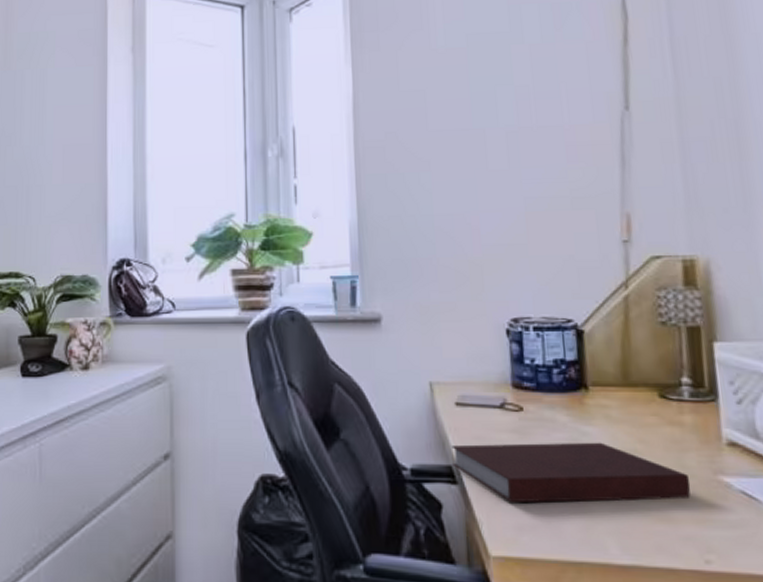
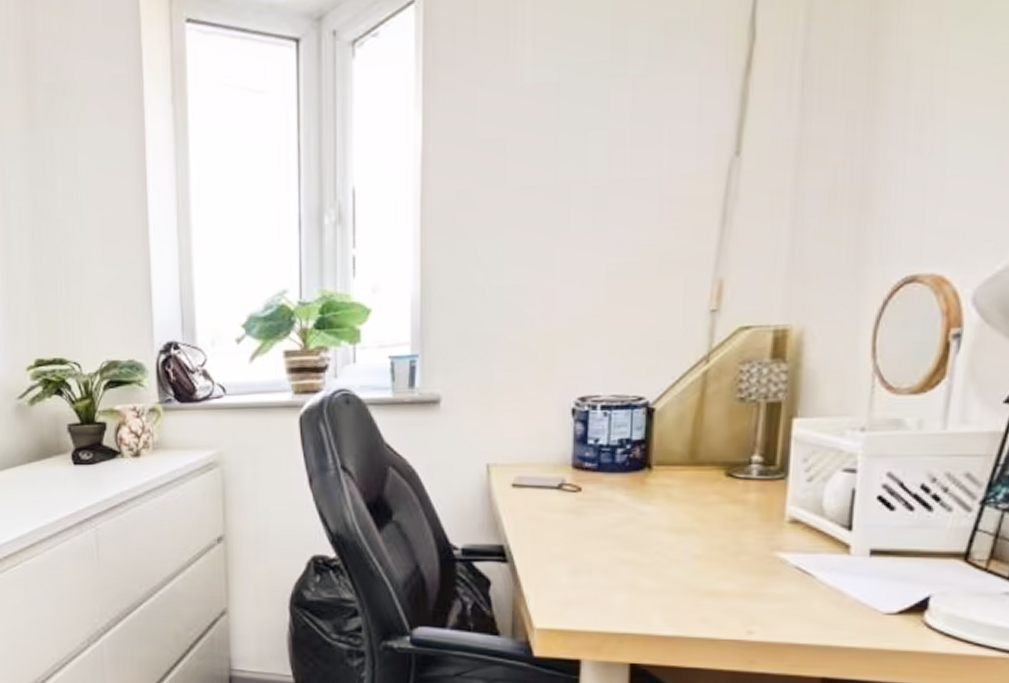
notebook: present [451,442,691,504] -> none [503,521,745,580]

